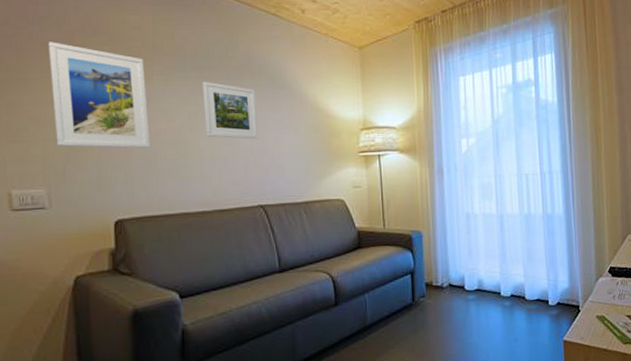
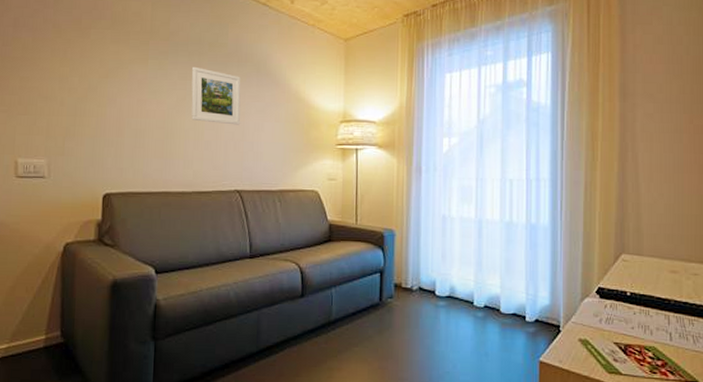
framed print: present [48,42,150,148] -> none [59,24,141,127]

